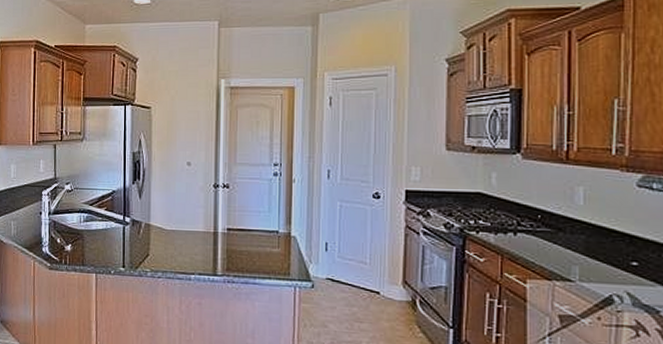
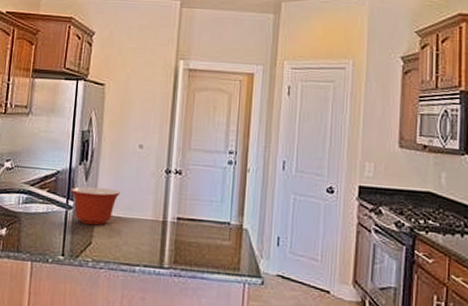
mixing bowl: none [126,204,173,239] -> present [70,186,121,226]

